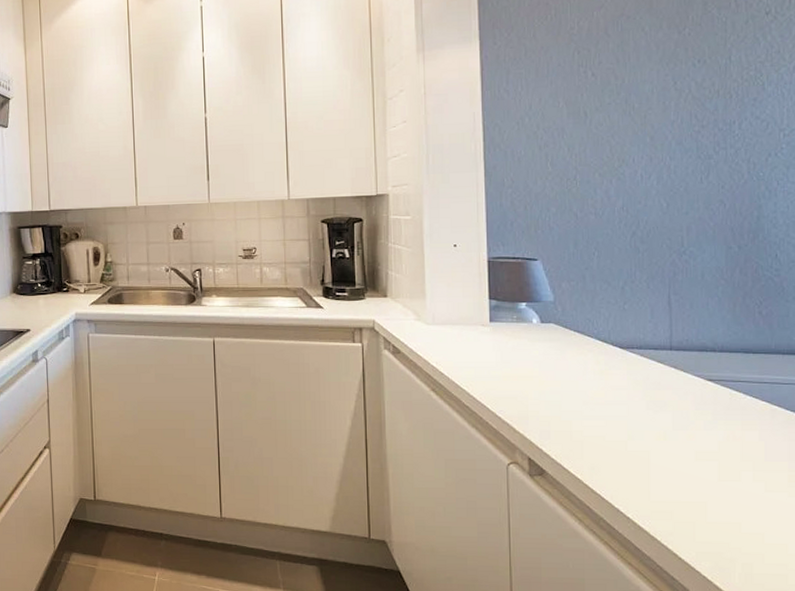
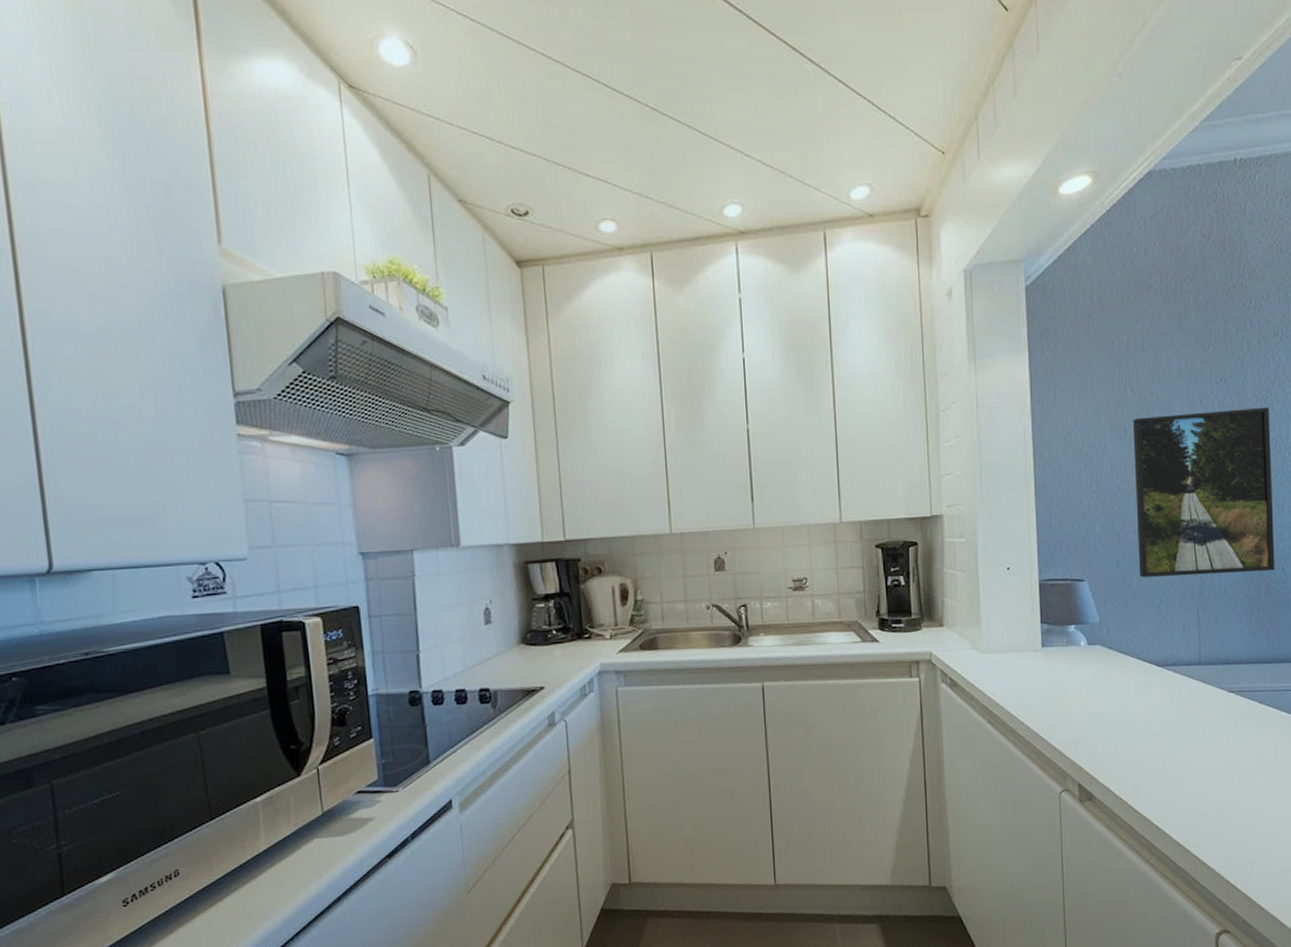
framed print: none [595,87,765,259] -> present [1133,407,1275,578]

